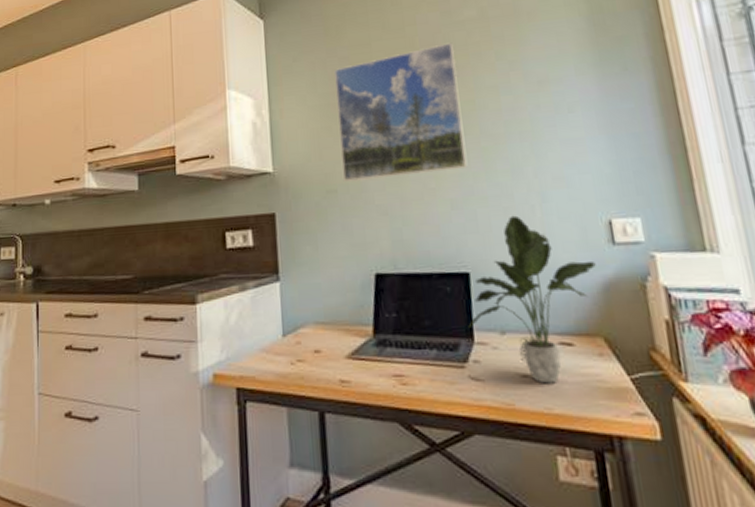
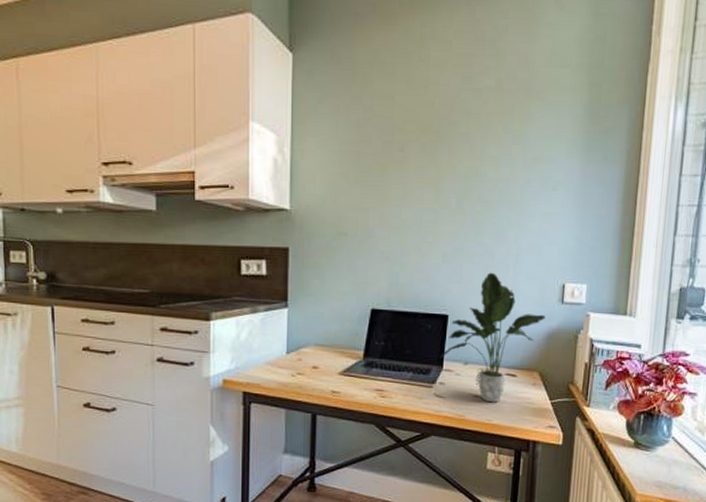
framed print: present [333,42,468,182] -> none [353,108,470,228]

